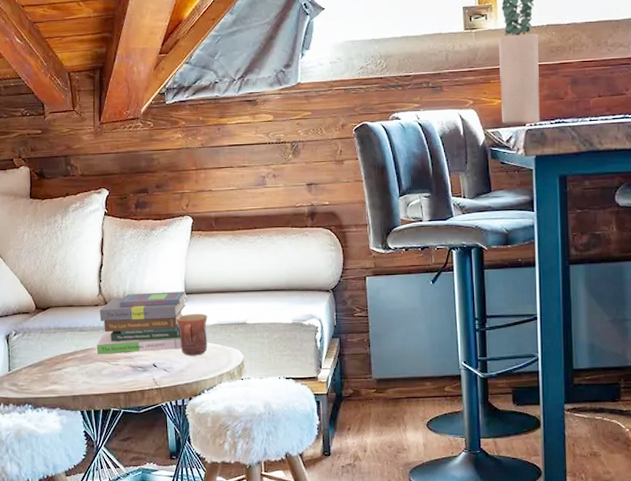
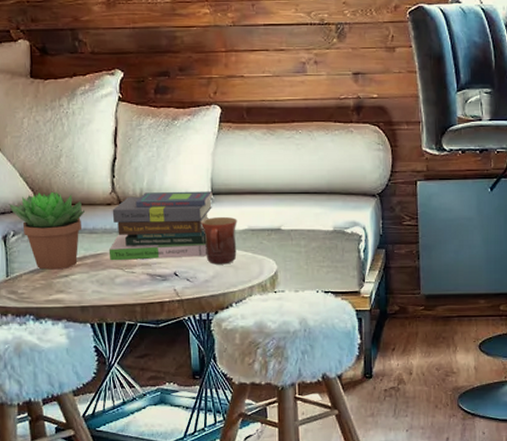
succulent plant: none [11,295,76,364] -> present [9,191,86,270]

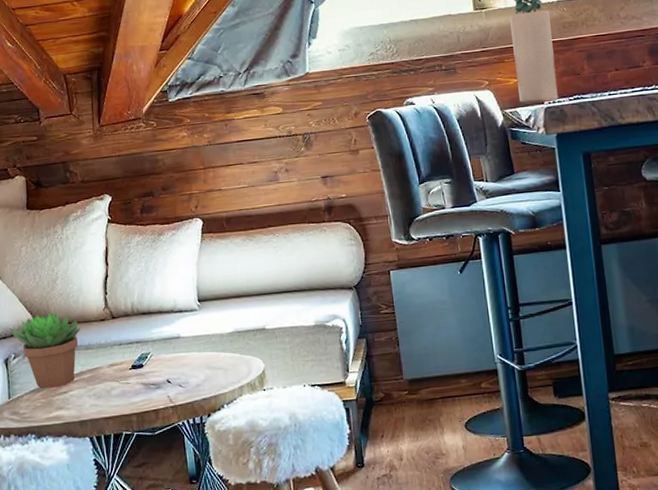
books: present [108,191,213,261] -> none [104,298,200,374]
mug: present [200,216,237,265] -> none [189,321,225,369]

